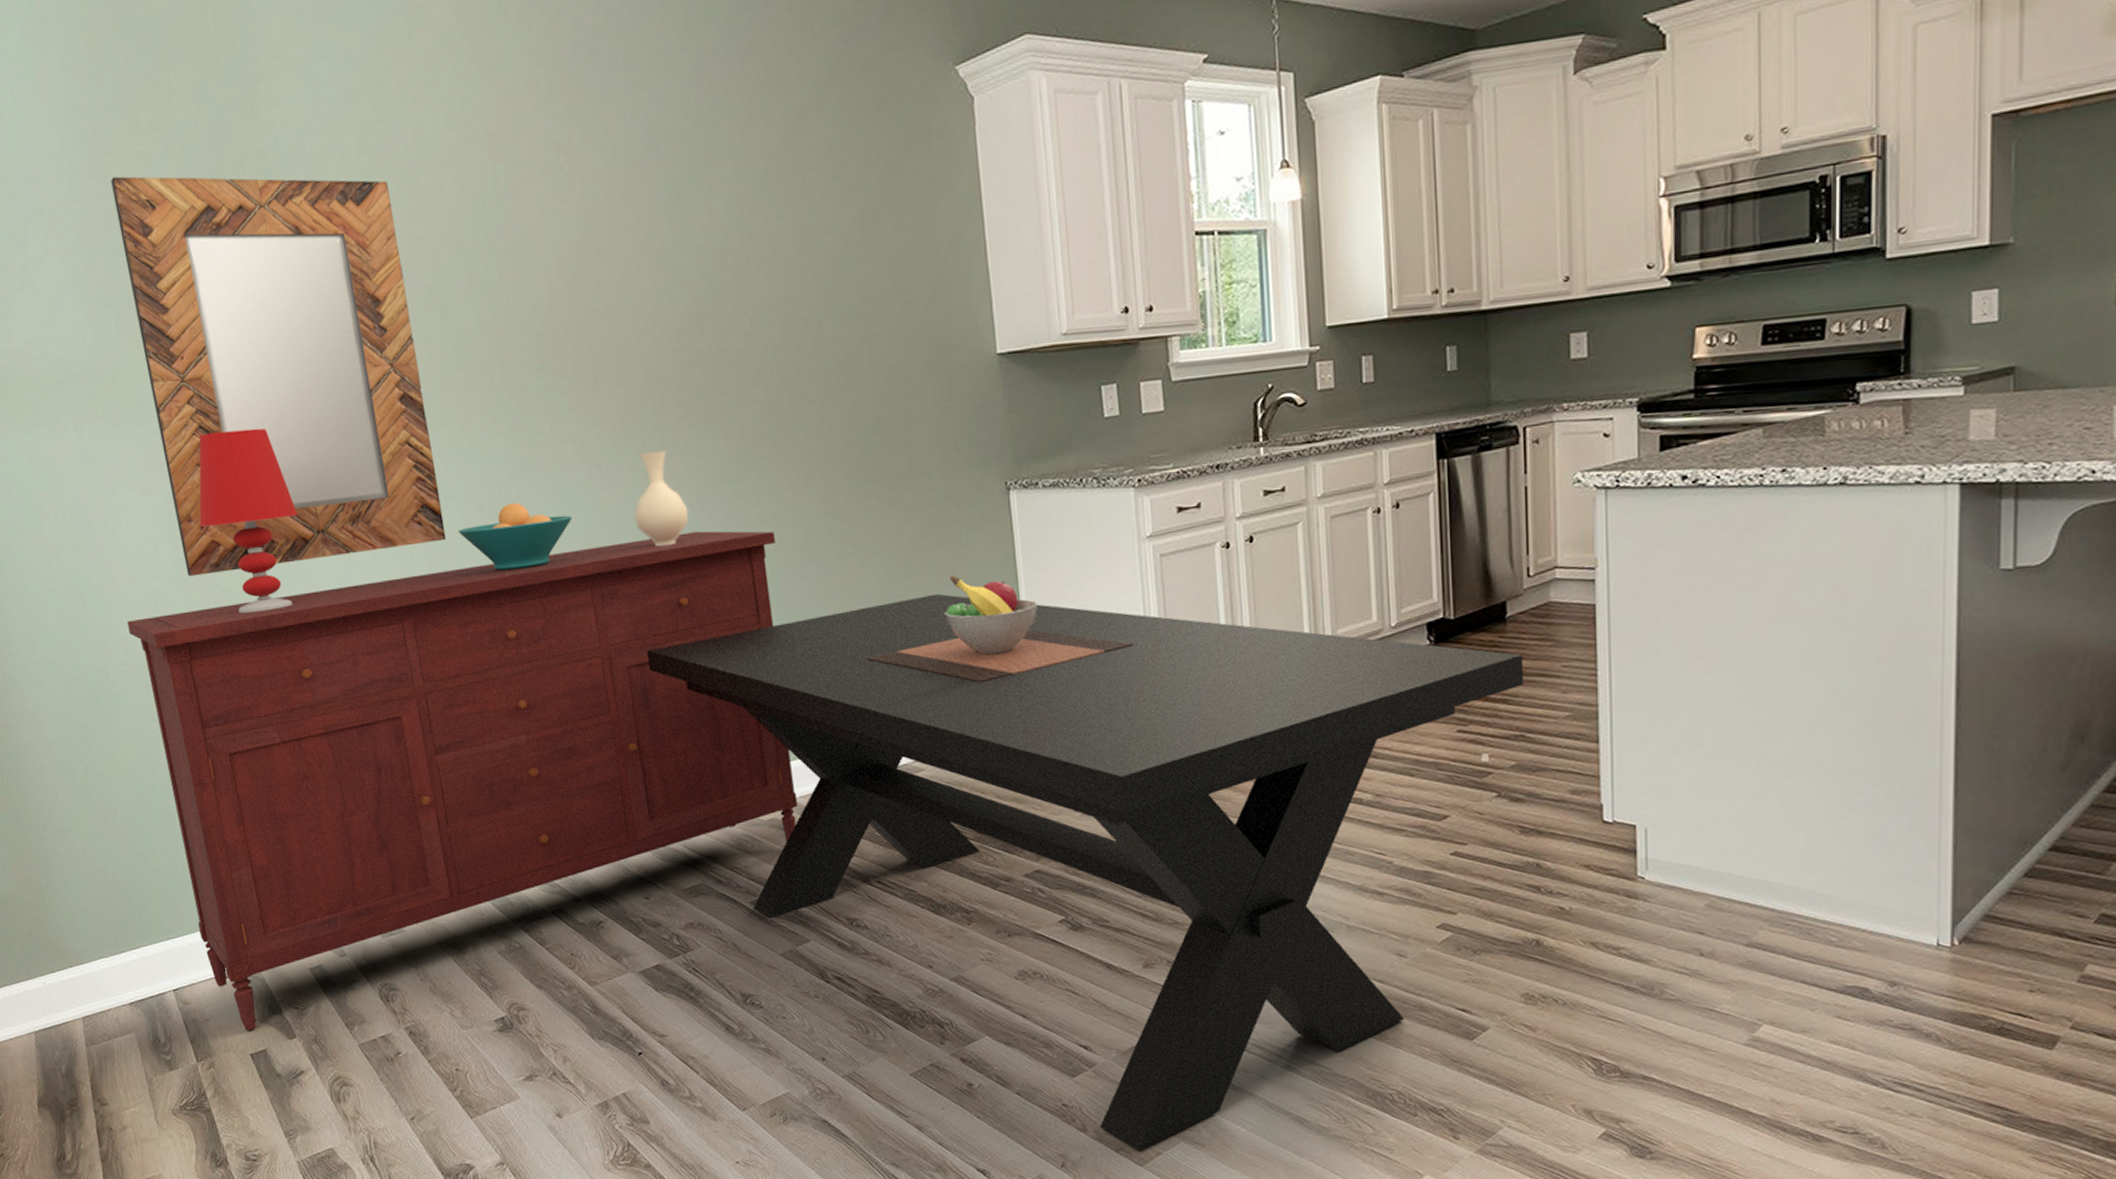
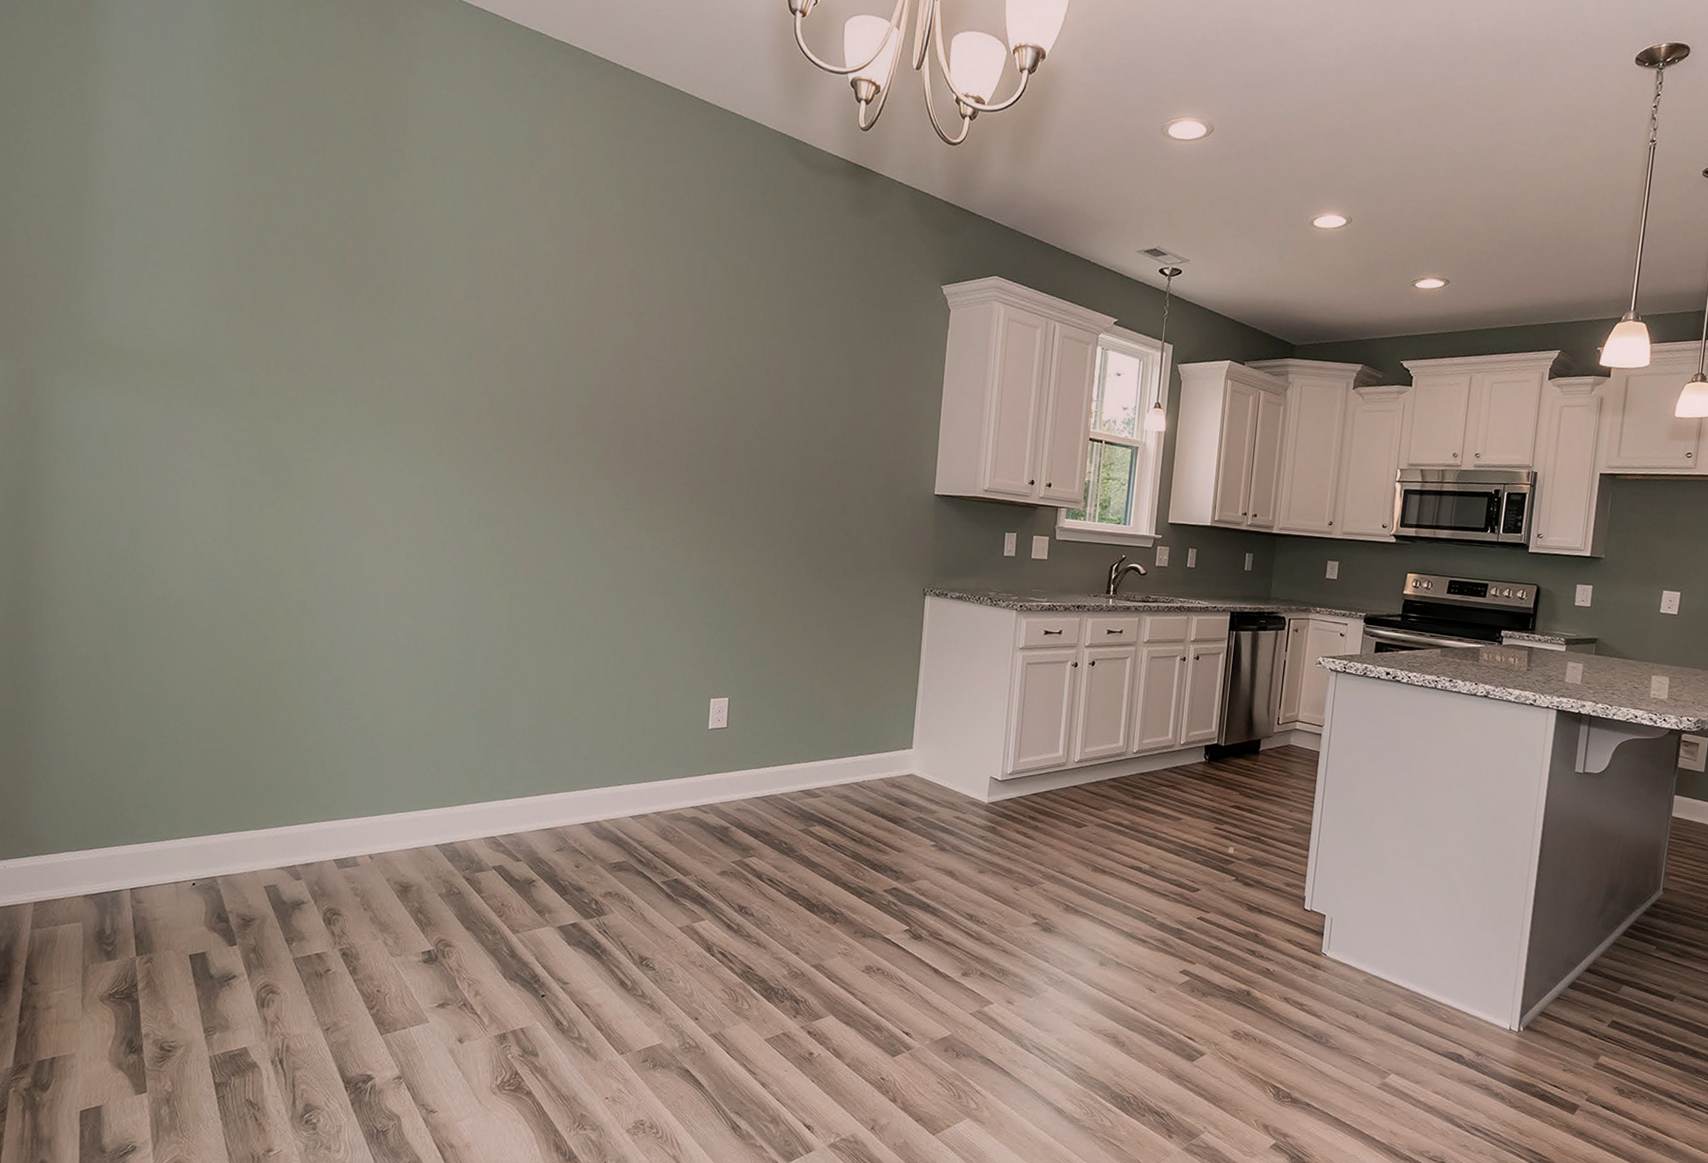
home mirror: present [110,176,446,577] -> none [237,211,488,551]
sideboard: present [127,531,799,1030] -> none [169,566,741,934]
table lamp: present [198,428,298,613] -> none [259,427,349,580]
fruit bowl: present [457,502,573,571] -> none [483,532,582,586]
vase: present [634,451,689,546] -> none [632,514,677,588]
dining table: present [646,574,1524,1150] -> none [618,650,1267,1122]

